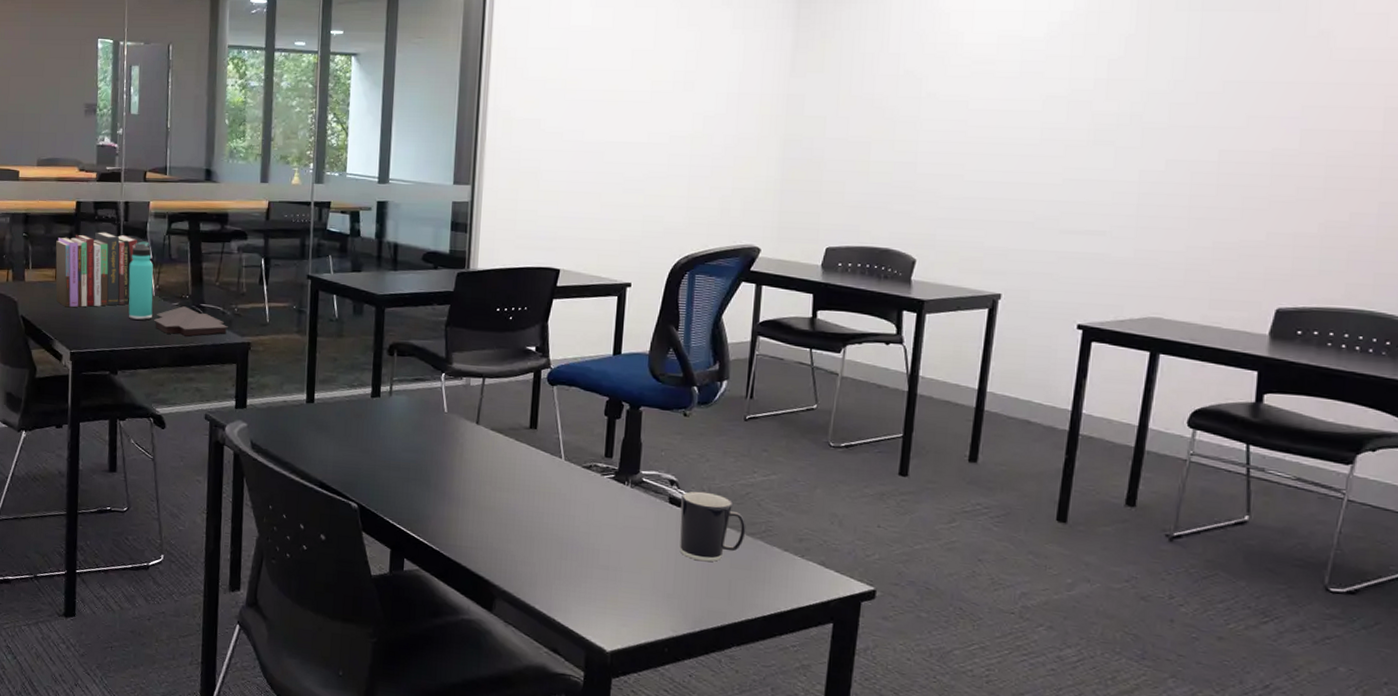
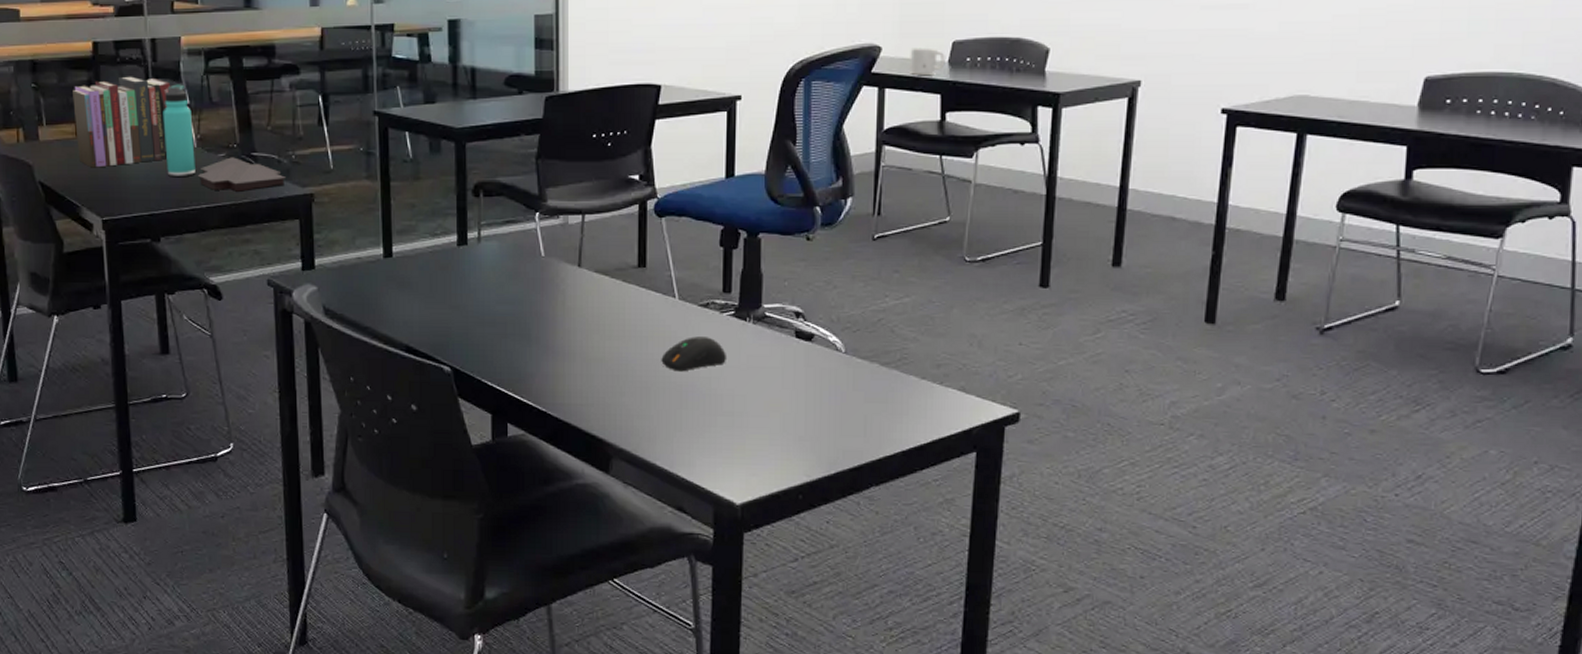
computer mouse: none [545,494,606,526] -> present [661,337,728,372]
mug: present [679,491,746,562] -> none [808,322,880,398]
mug: none [785,251,819,277] -> present [910,47,945,76]

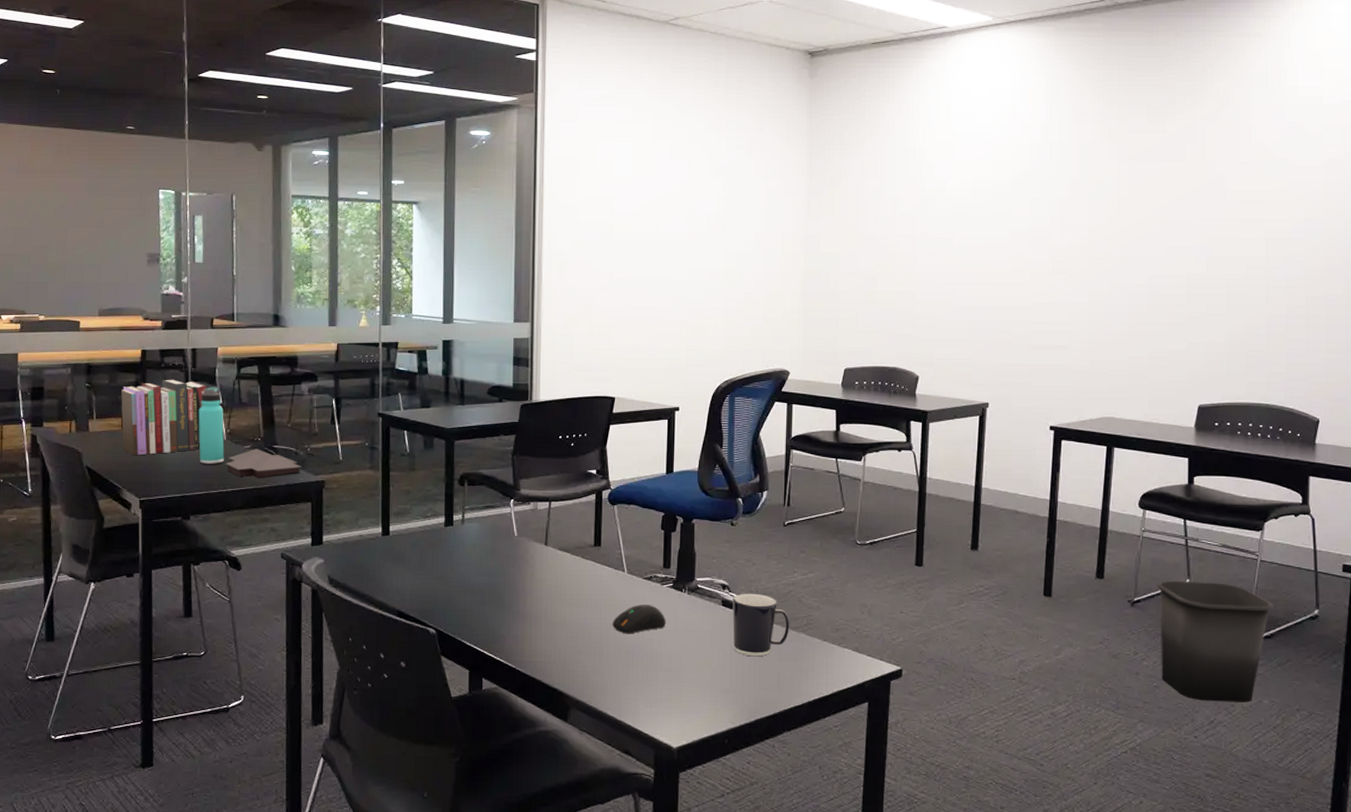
mug: none [808,322,880,398] -> present [732,593,790,657]
mug: present [910,47,945,76] -> none [811,373,839,395]
waste bin: none [1355,302,1513,453] -> present [1157,580,1274,703]

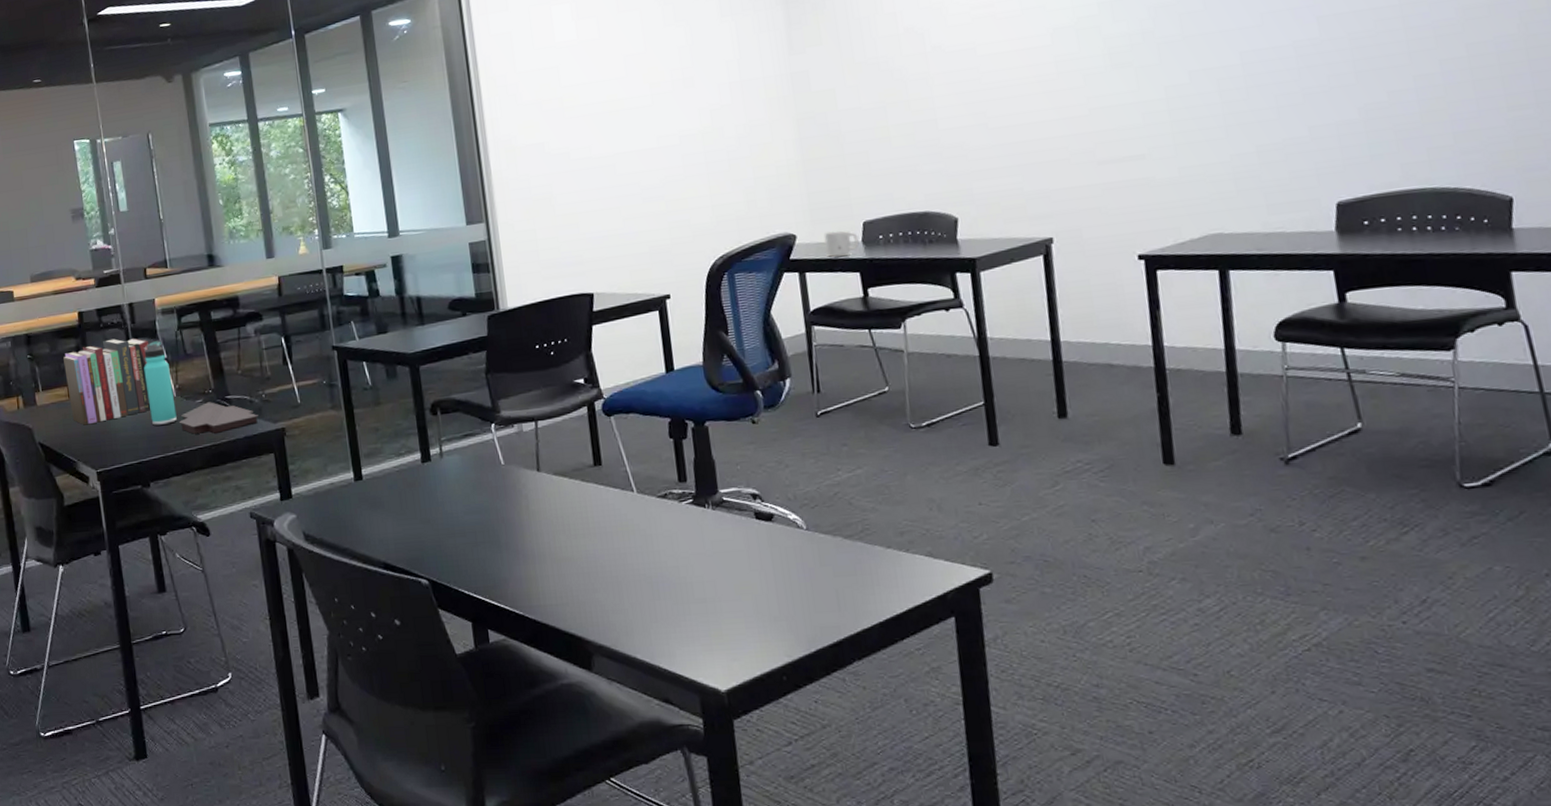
computer mouse: present [612,604,667,634] -> none [628,526,692,564]
mug: present [732,593,790,657] -> none [767,499,843,576]
mug: none [811,373,839,395] -> present [823,230,859,257]
waste bin: present [1157,580,1274,703] -> none [1316,421,1489,575]

